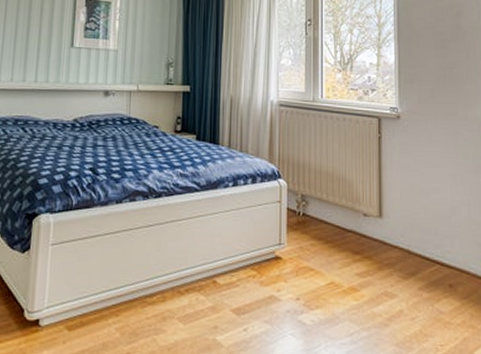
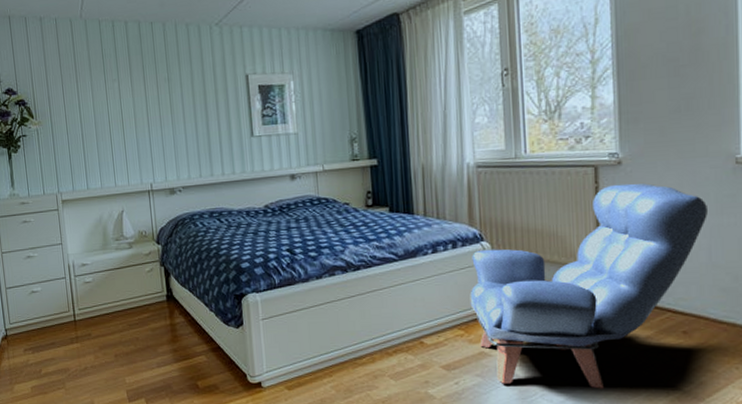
armchair: none [264,136,467,342] -> present [470,183,707,389]

